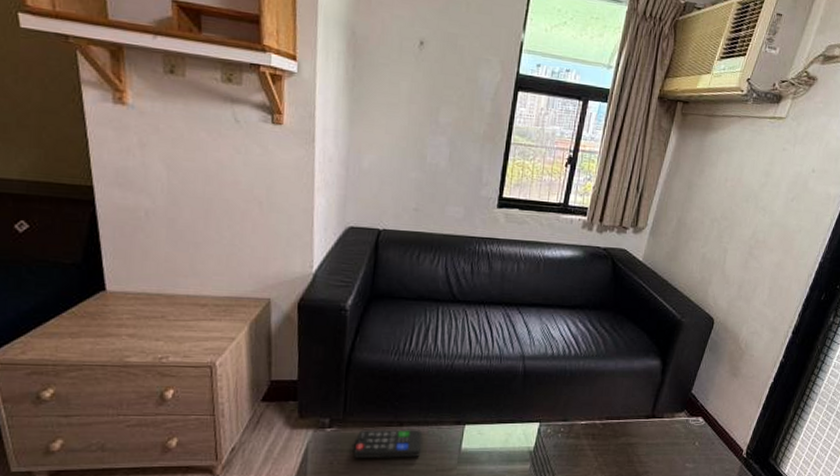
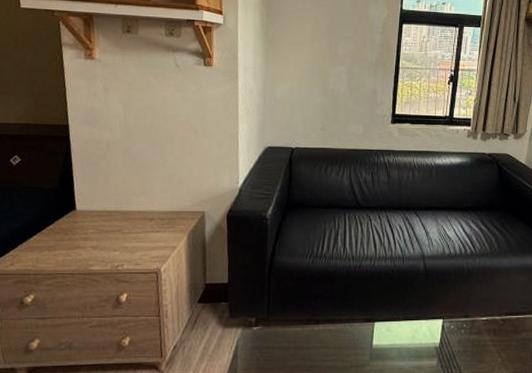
remote control: present [353,428,423,459] -> none [277,326,337,356]

